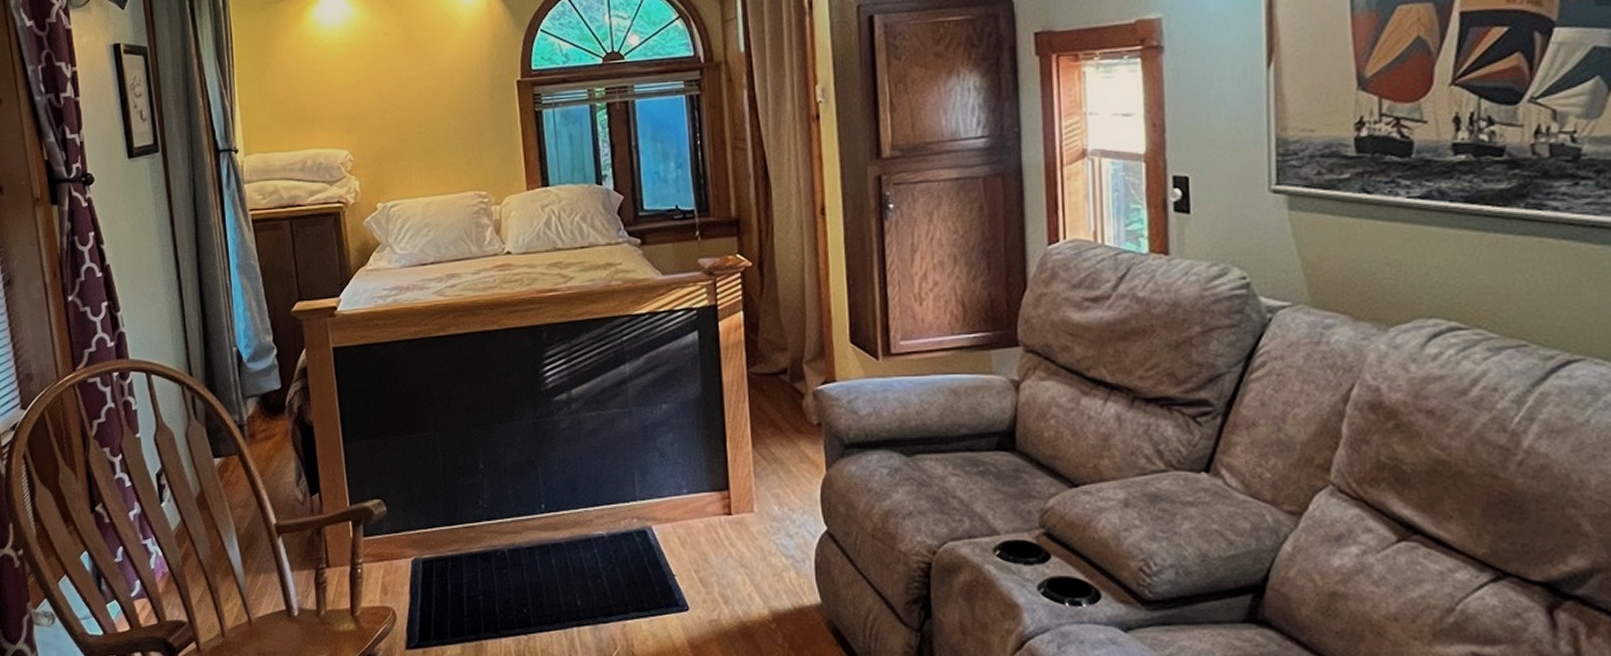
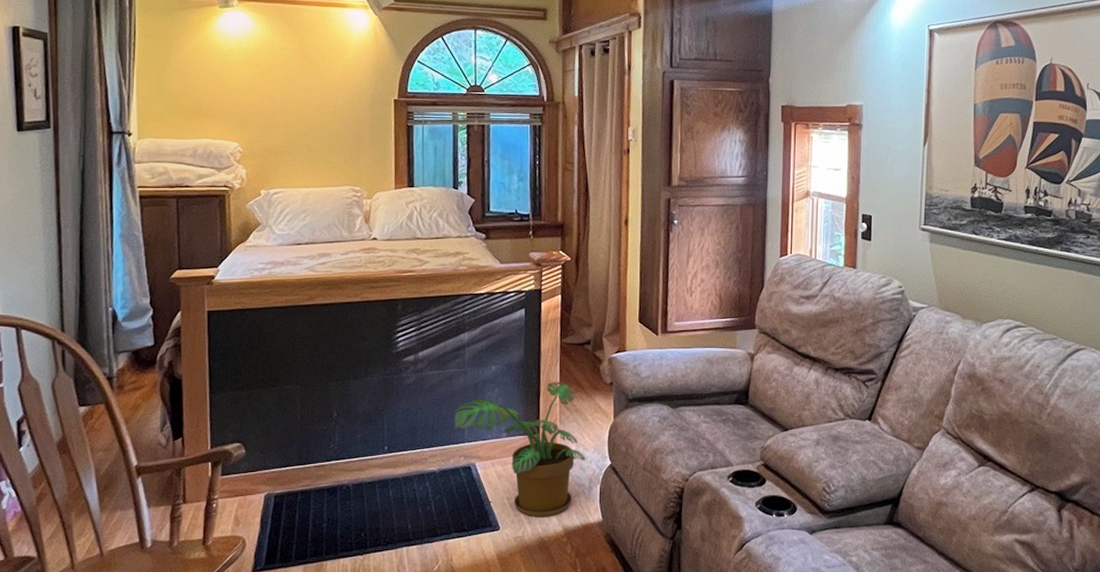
potted plant: none [620,422,792,597] -> present [454,381,585,517]

